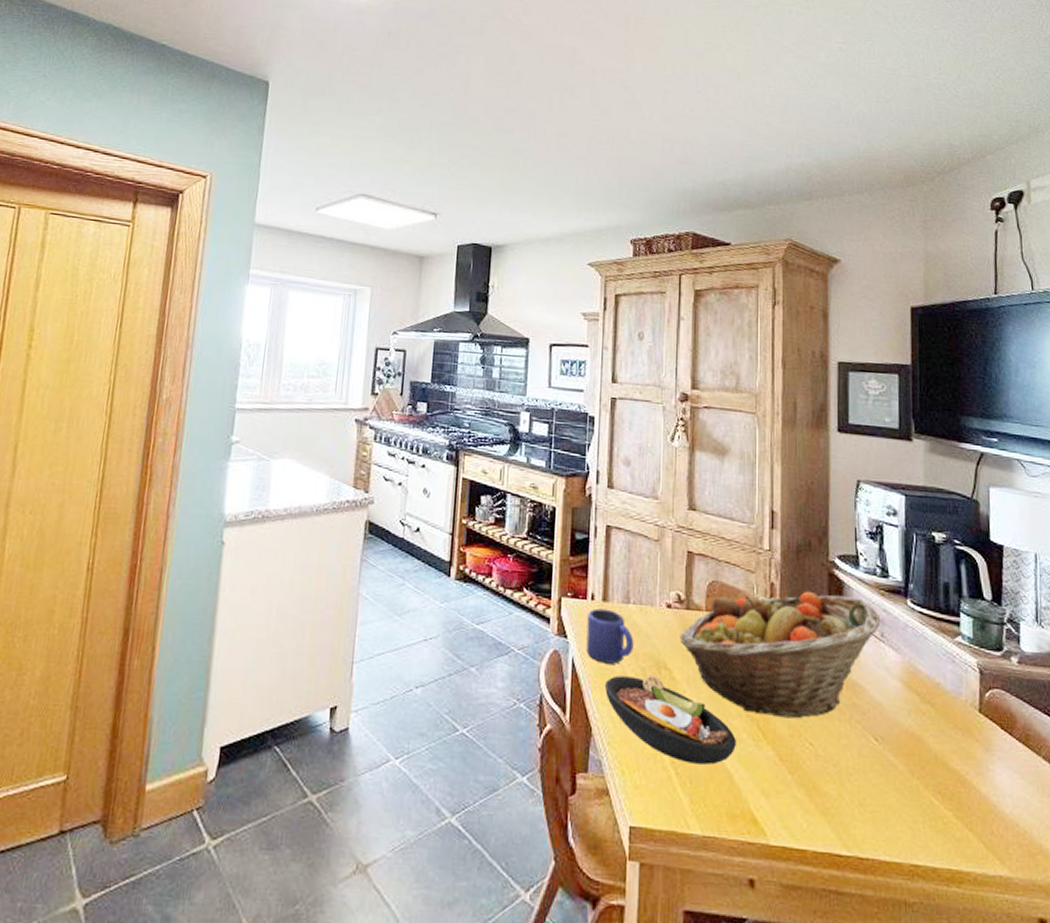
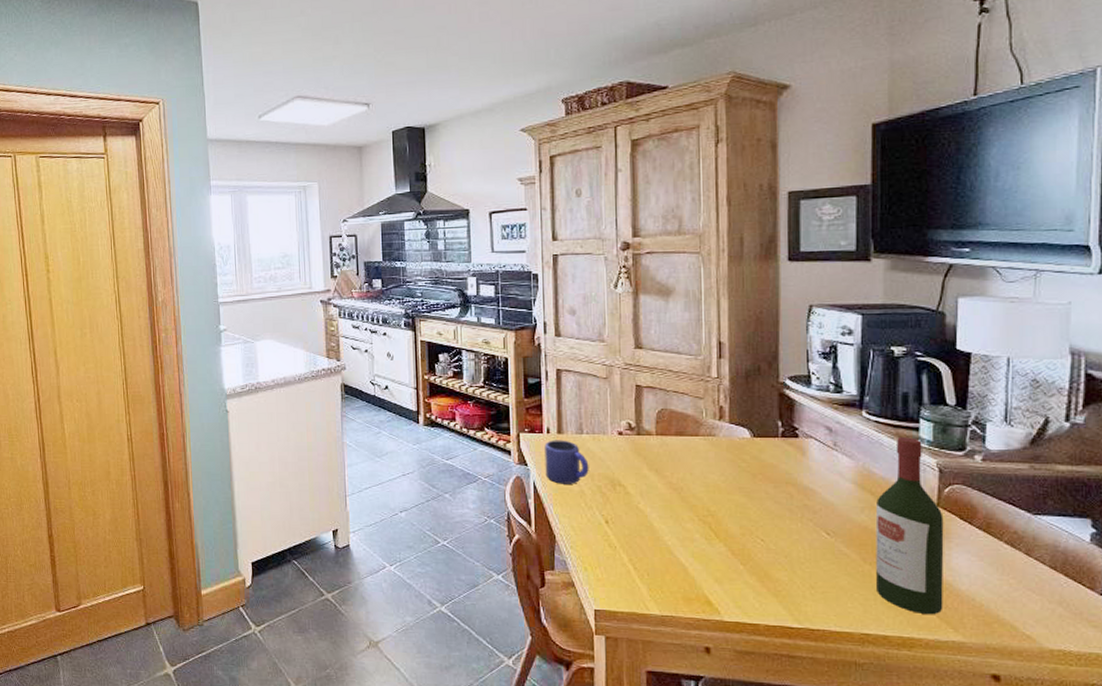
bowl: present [604,674,736,765] -> none [564,491,689,560]
fruit basket: present [680,591,881,719] -> none [632,411,834,520]
wine bottle: none [922,631,990,843] -> present [875,437,944,615]

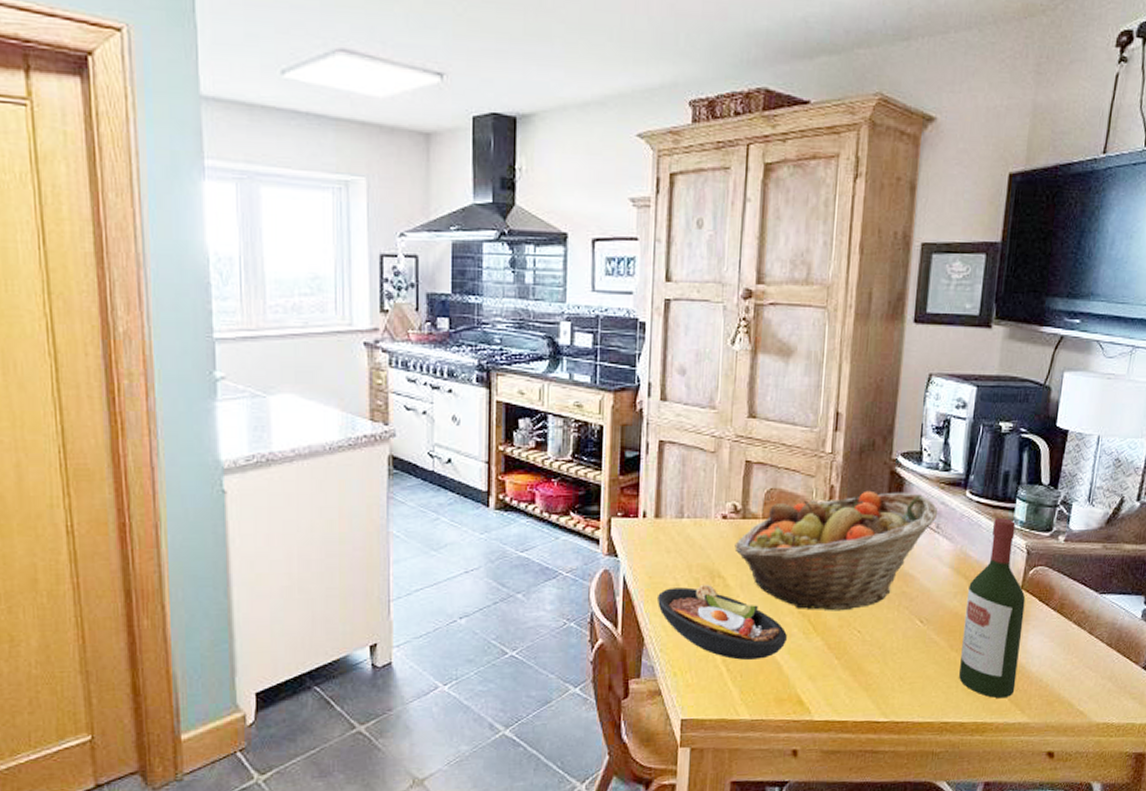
mug: present [544,440,589,484] -> none [638,525,687,578]
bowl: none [564,491,689,560] -> present [656,584,787,660]
fruit basket: none [632,411,834,520] -> present [734,490,938,611]

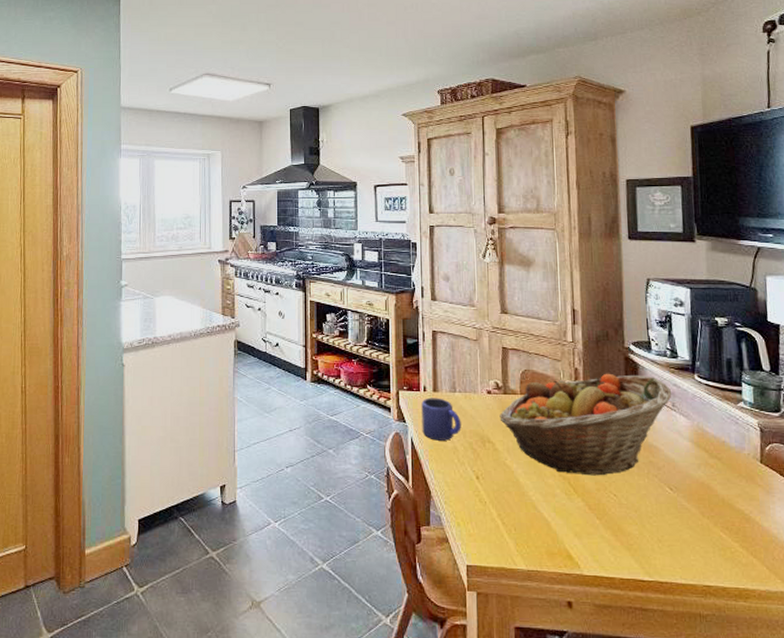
mug: none [638,525,687,578] -> present [421,398,461,441]
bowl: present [656,584,787,660] -> none [439,447,551,515]
wine bottle: present [959,518,1026,699] -> none [710,399,771,567]

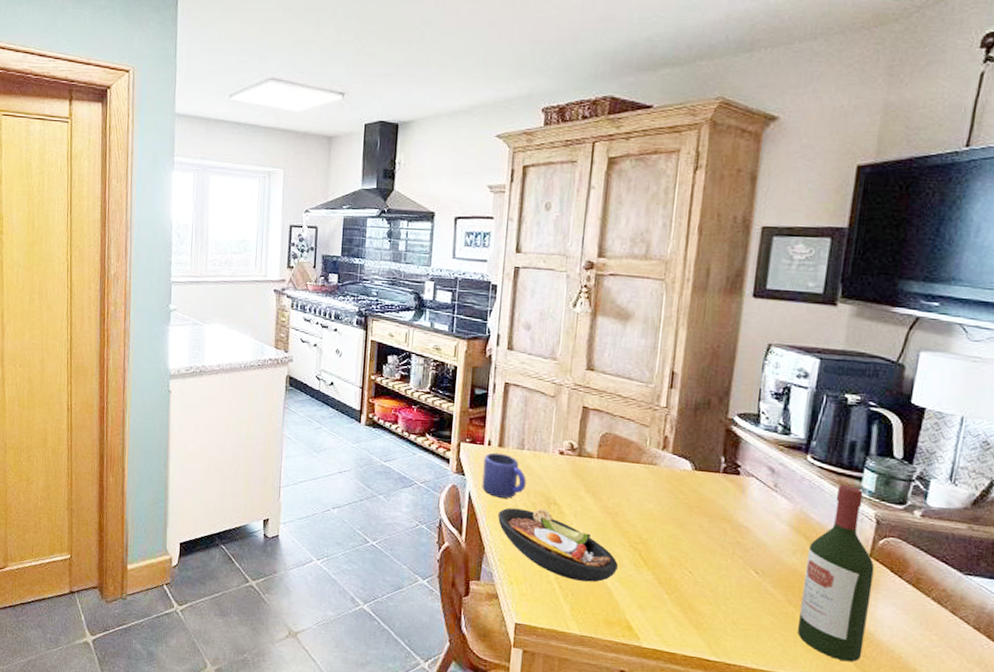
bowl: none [439,447,551,515] -> present [497,508,618,583]
fruit basket: present [499,373,672,476] -> none [570,444,777,551]
wine bottle: none [710,399,771,567] -> present [797,485,875,662]

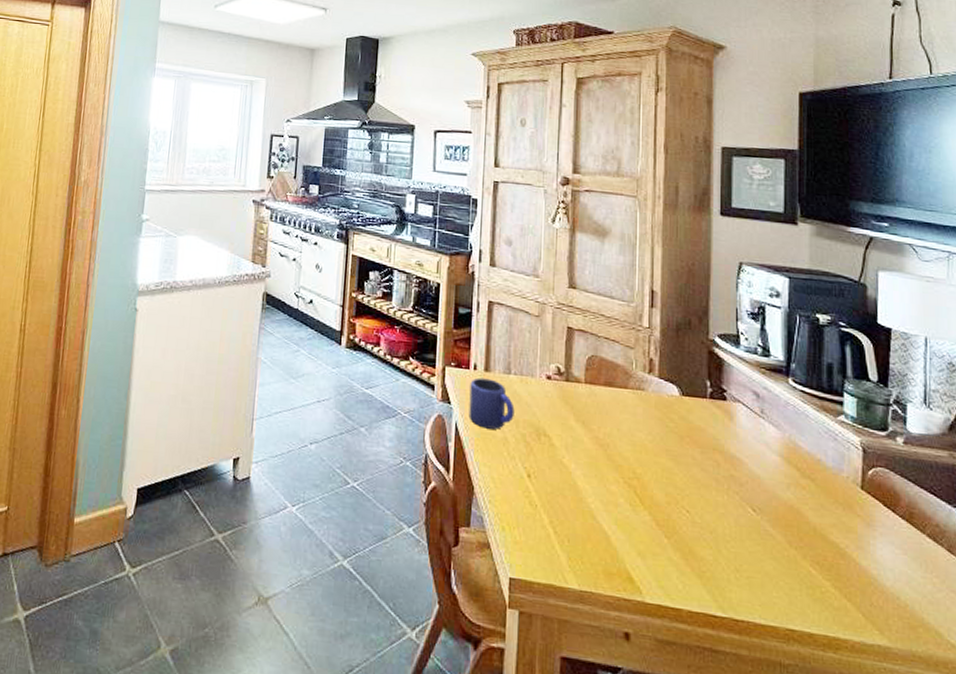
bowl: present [497,508,618,583] -> none [486,440,613,526]
wine bottle: present [797,485,875,662] -> none [801,410,869,613]

